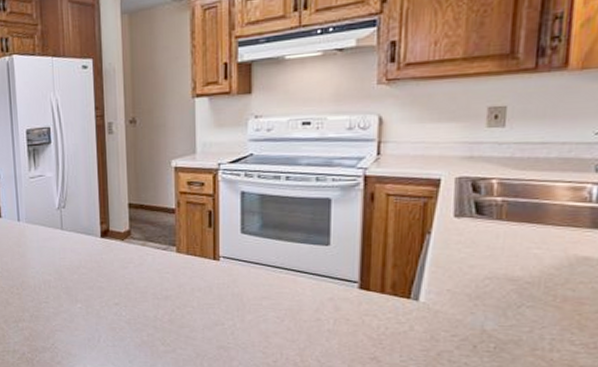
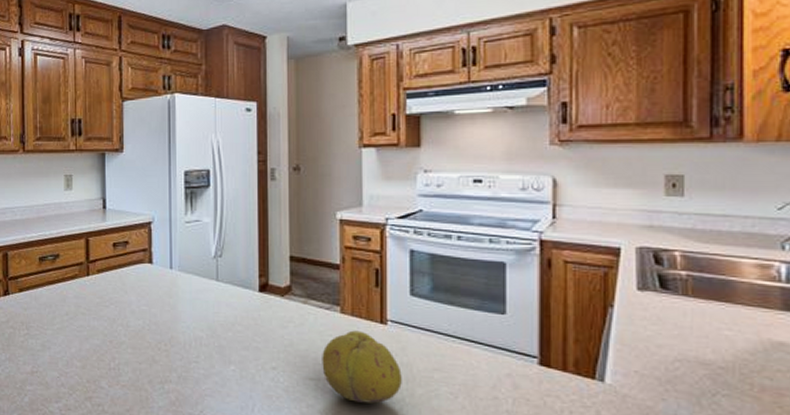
fruit: none [160,267,233,330] -> present [322,330,402,404]

